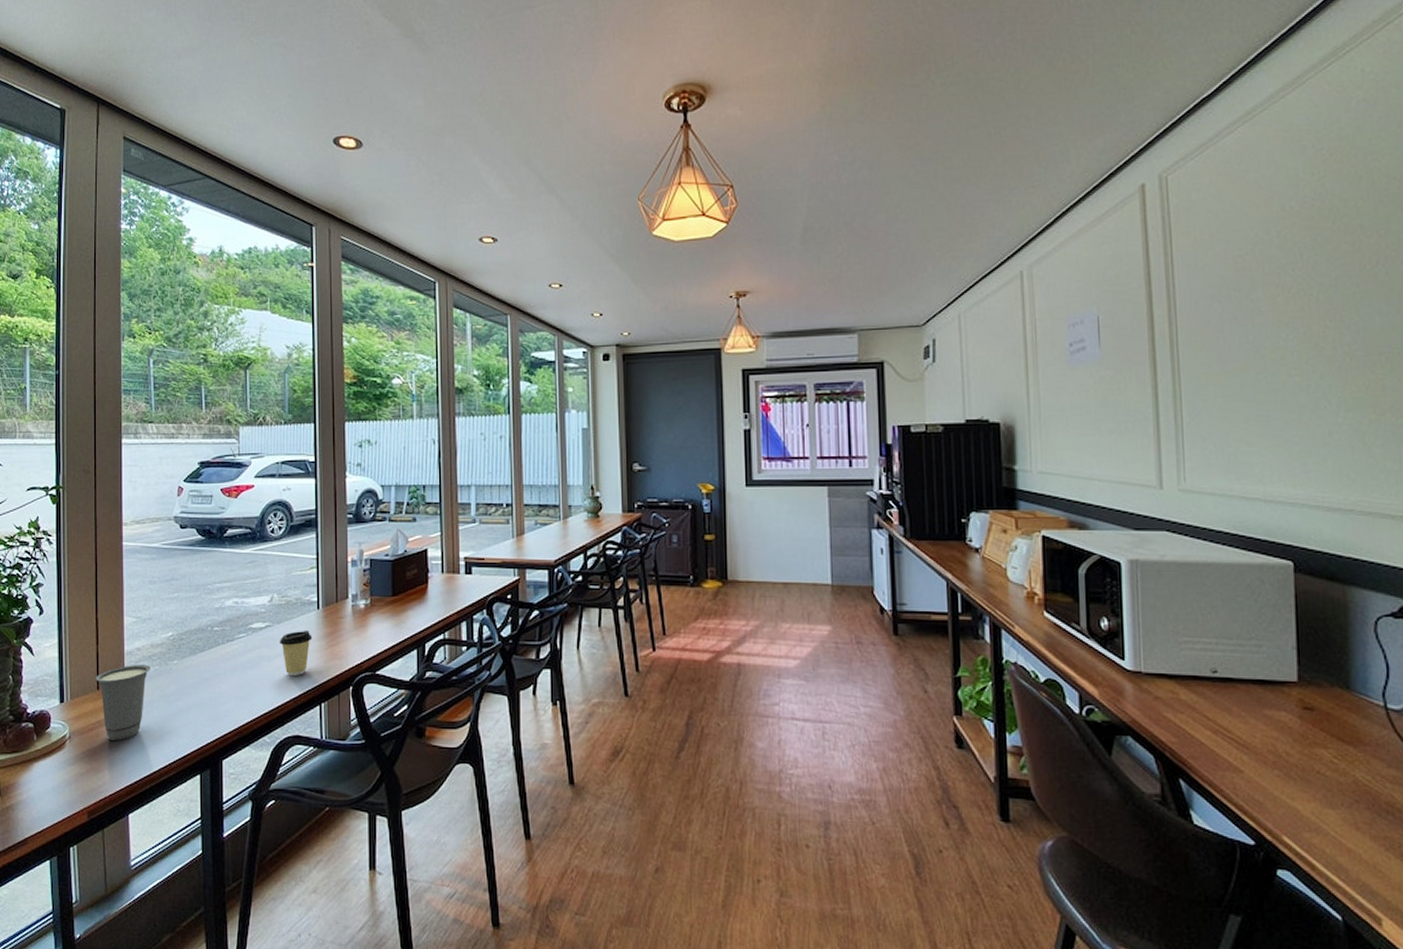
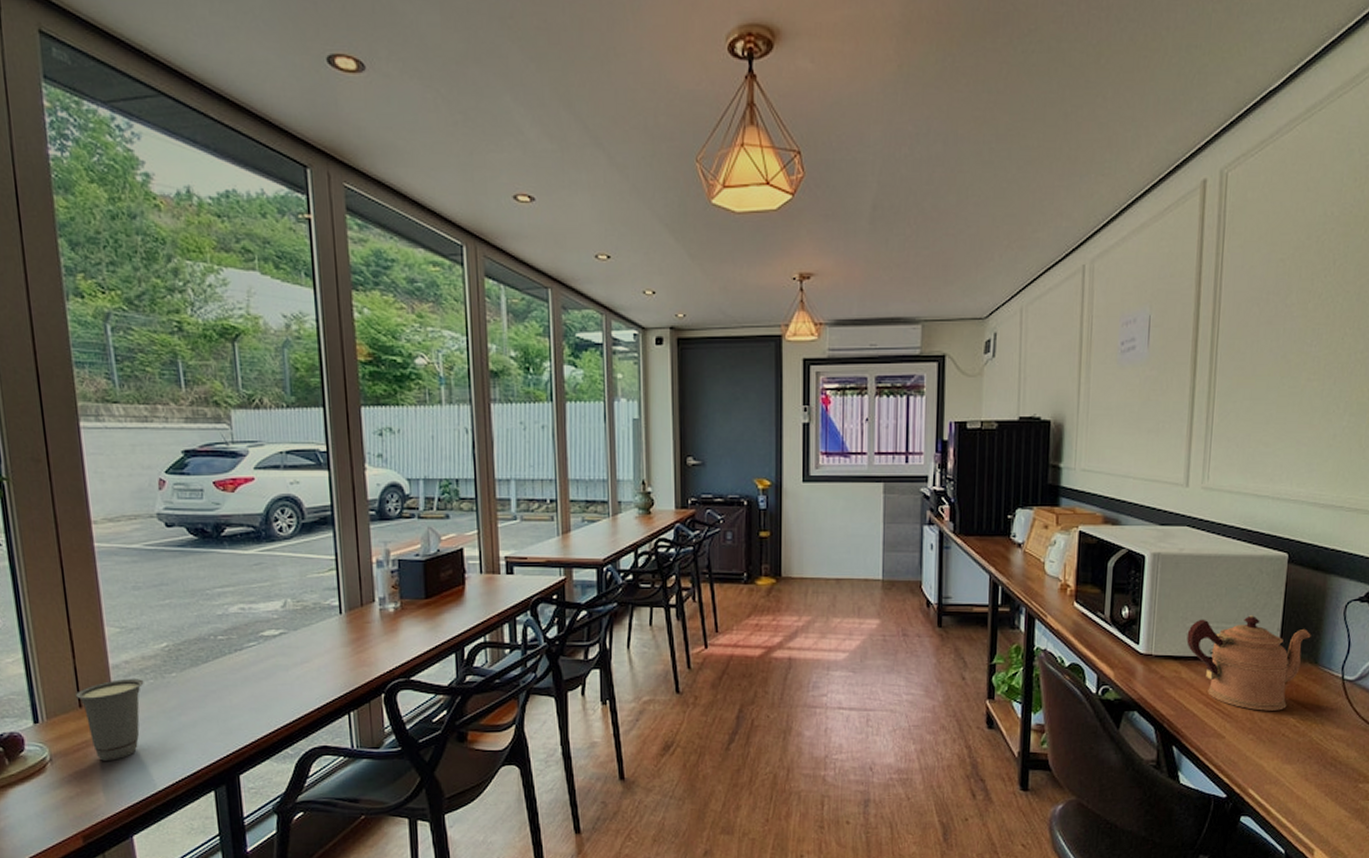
coffee cup: present [280,630,313,677] -> none [297,636,336,686]
coffeepot: none [1181,630,1337,743] -> present [1186,615,1311,711]

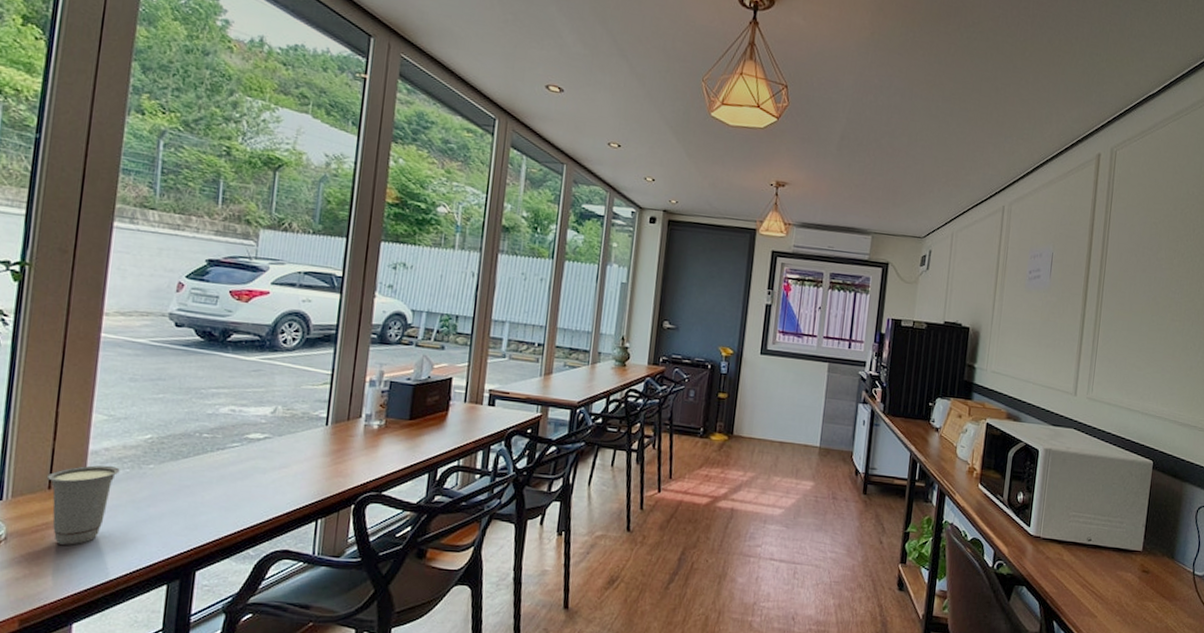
coffeepot: present [1186,615,1311,711] -> none [1069,509,1169,597]

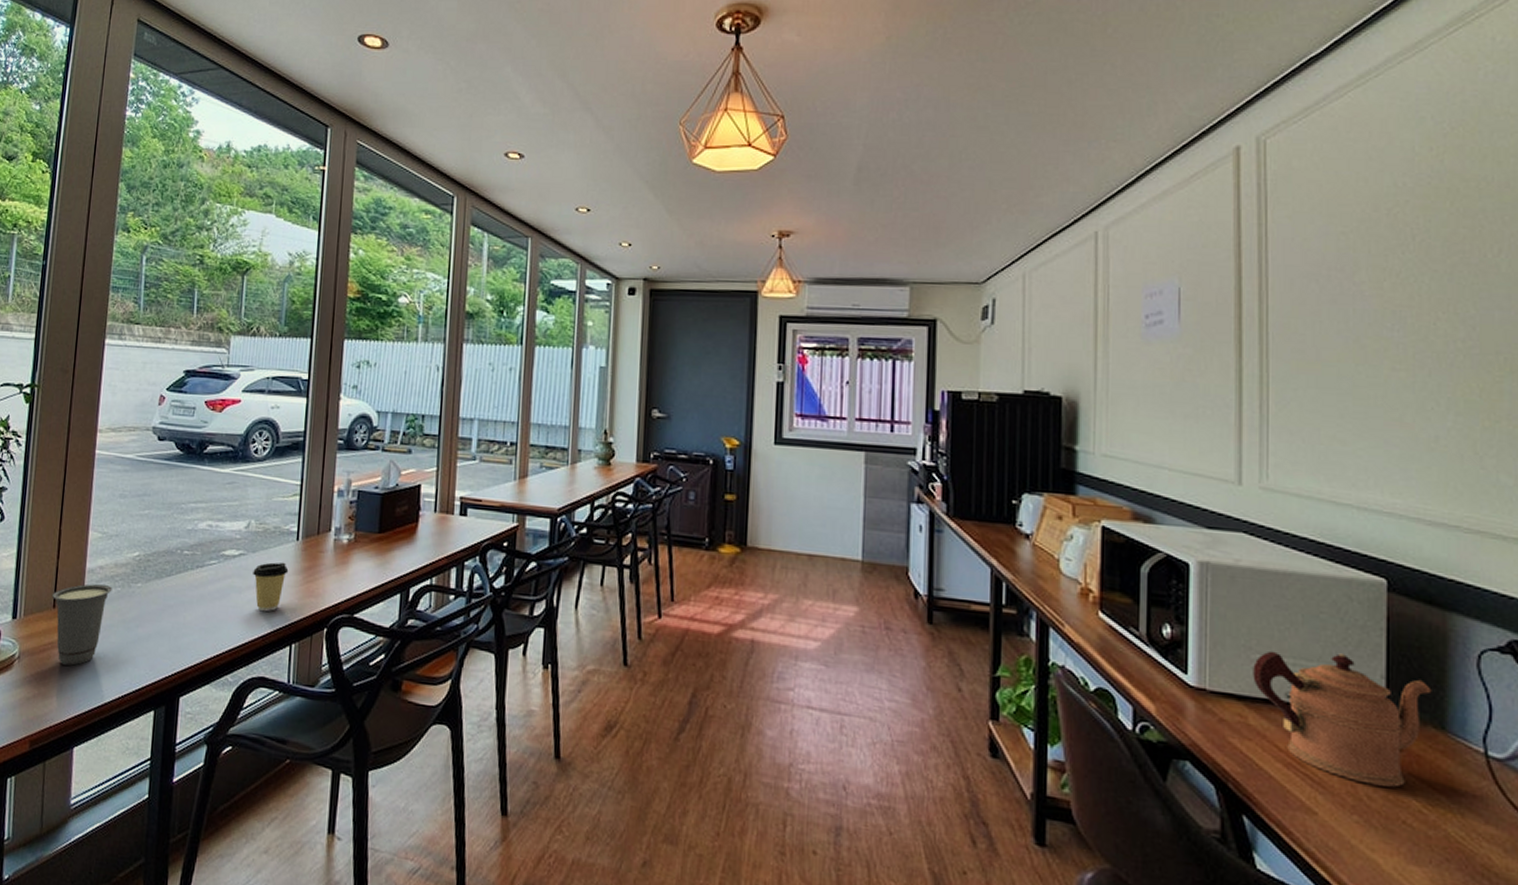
coffee cup: none [278,445,317,491] -> present [253,562,289,612]
coffeepot: none [1069,509,1169,597] -> present [1253,650,1432,788]

